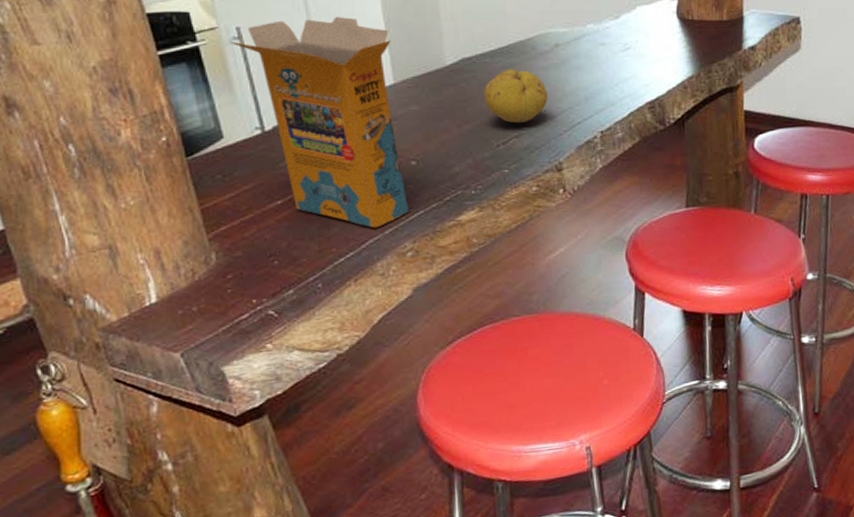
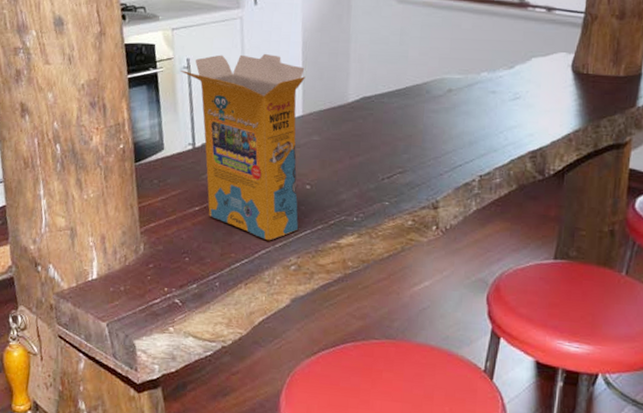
fruit: present [483,69,549,124] -> none [376,109,435,161]

